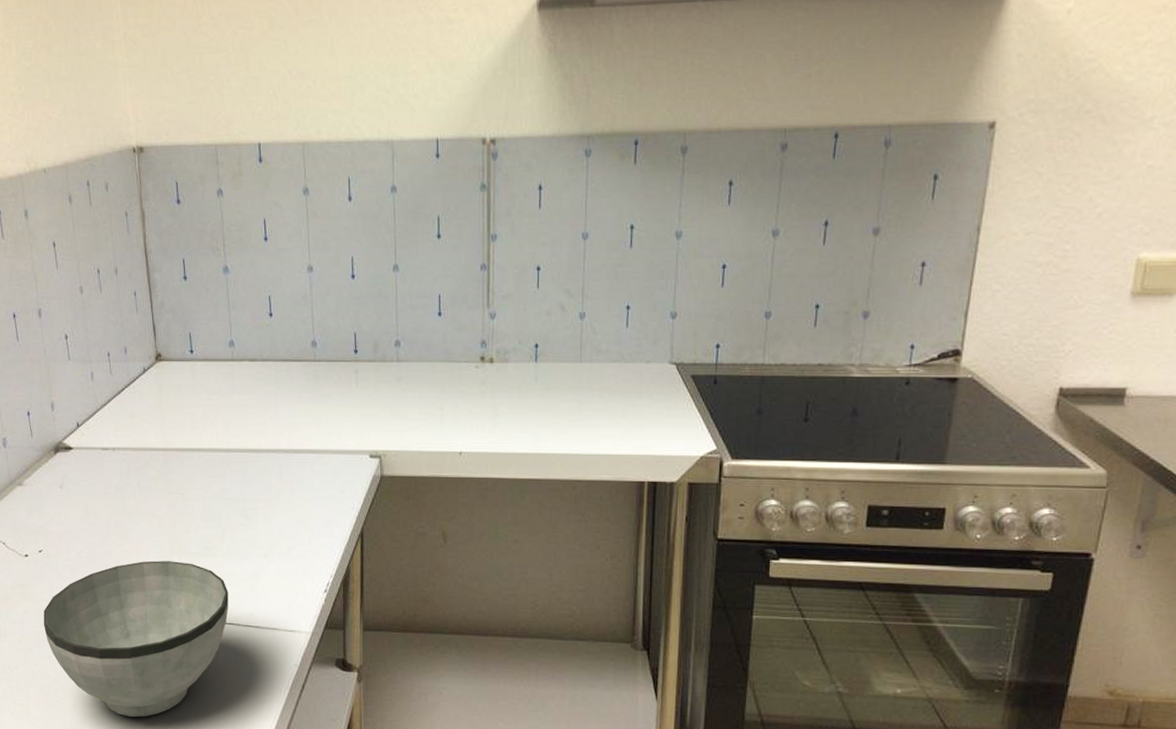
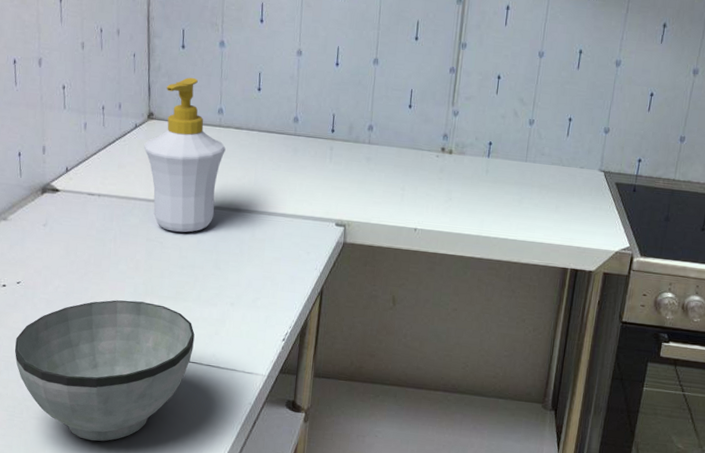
soap bottle: none [155,311,241,482] -> present [144,77,226,233]

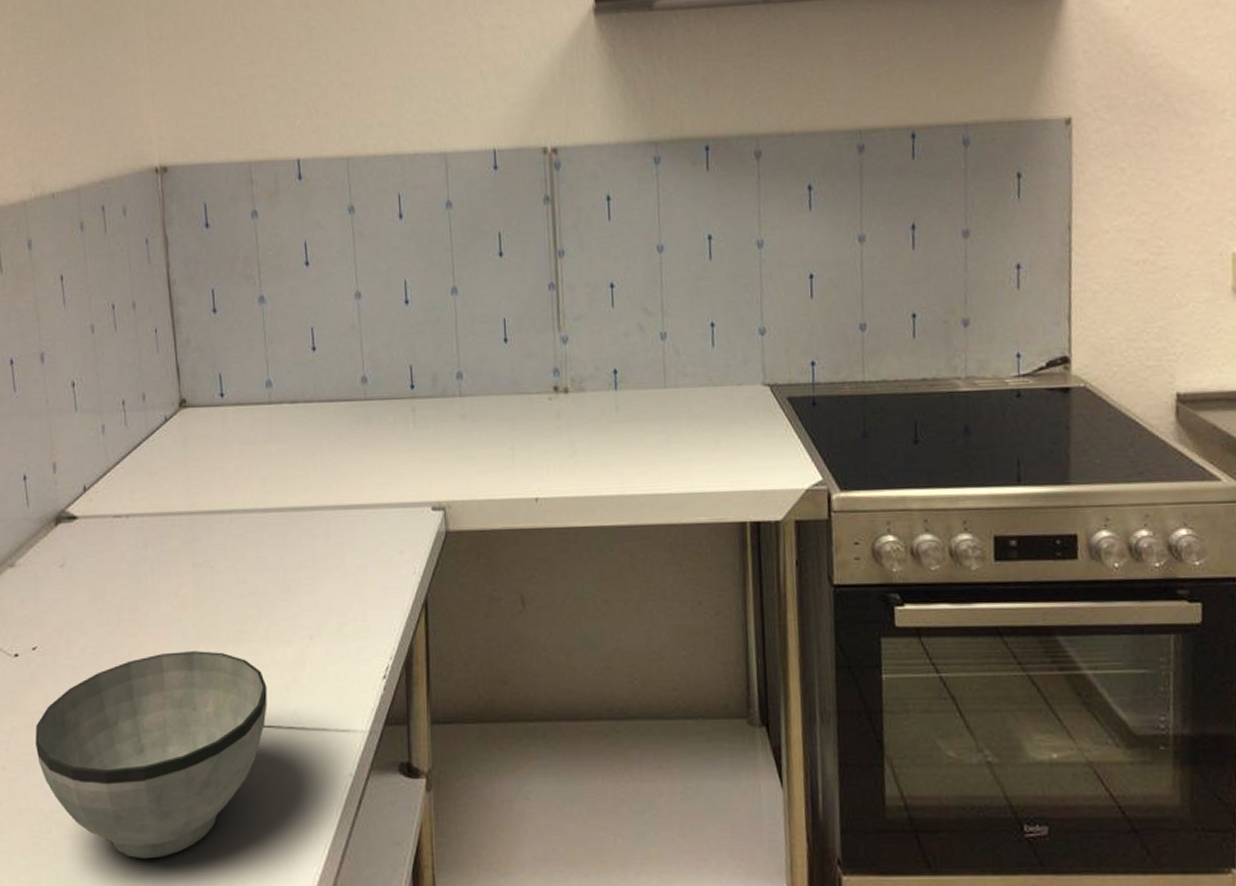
soap bottle: present [144,77,226,233] -> none [178,347,280,550]

